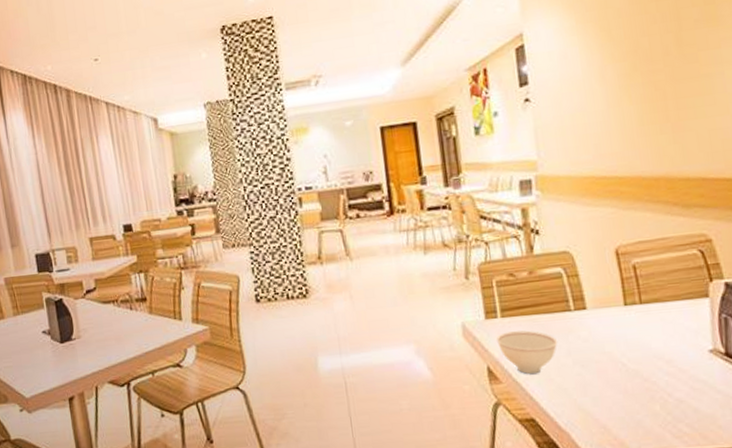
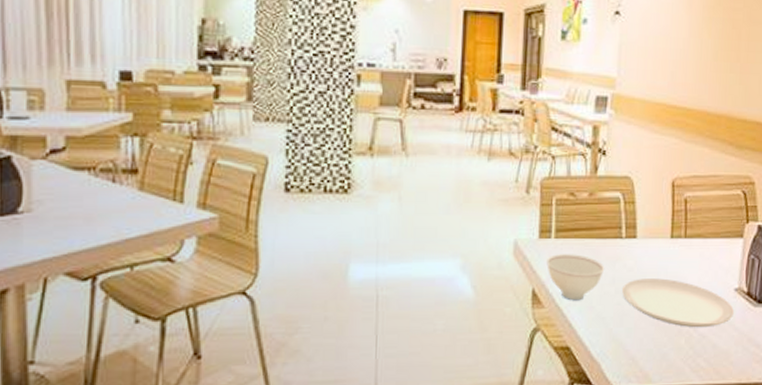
plate: none [580,346,714,393] -> present [622,278,735,328]

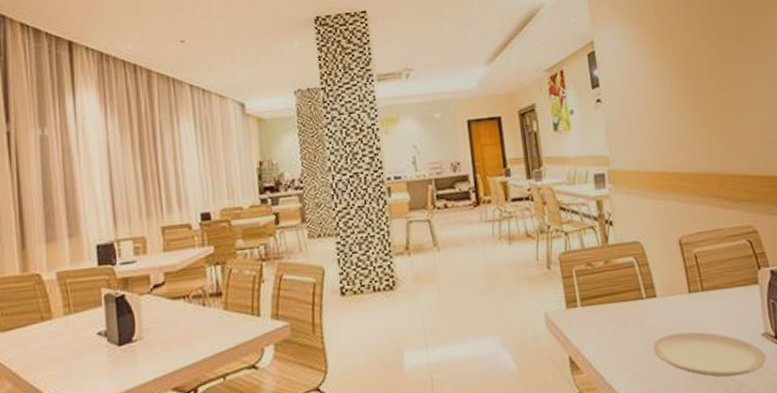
bowl: present [547,254,605,301] -> none [577,319,633,363]

